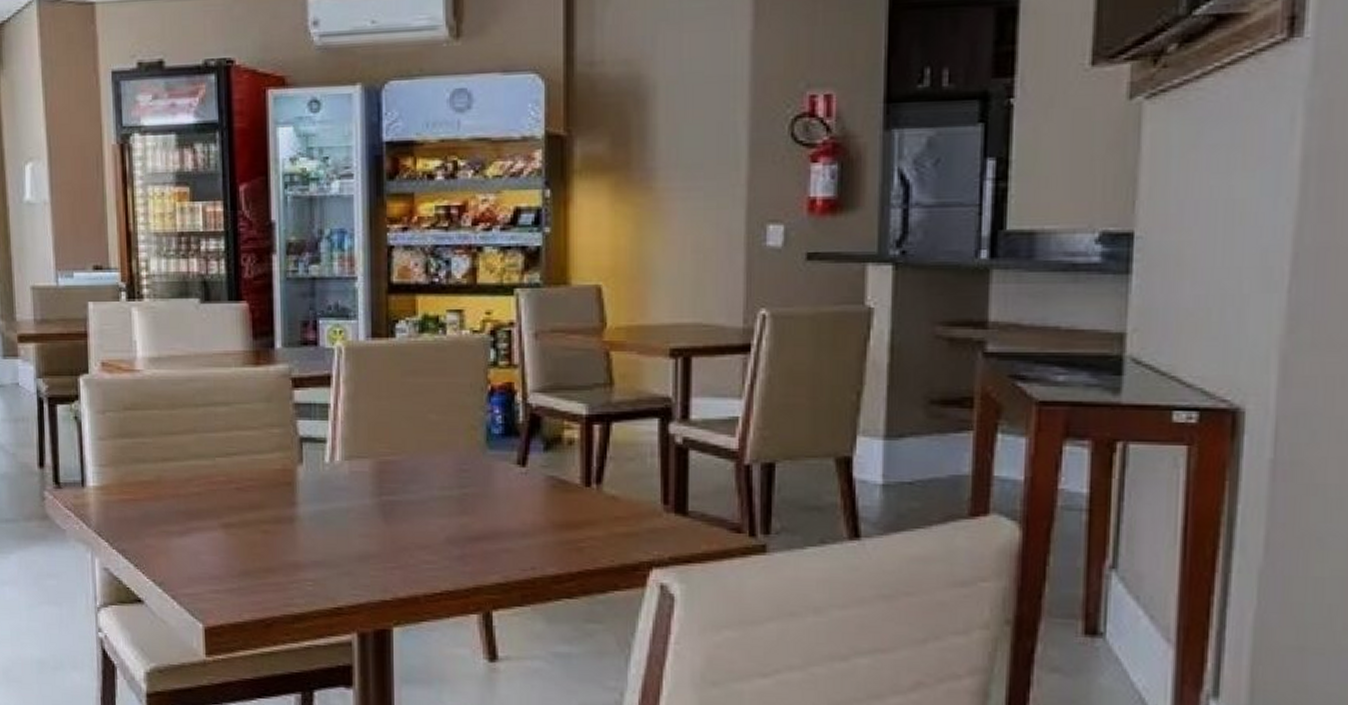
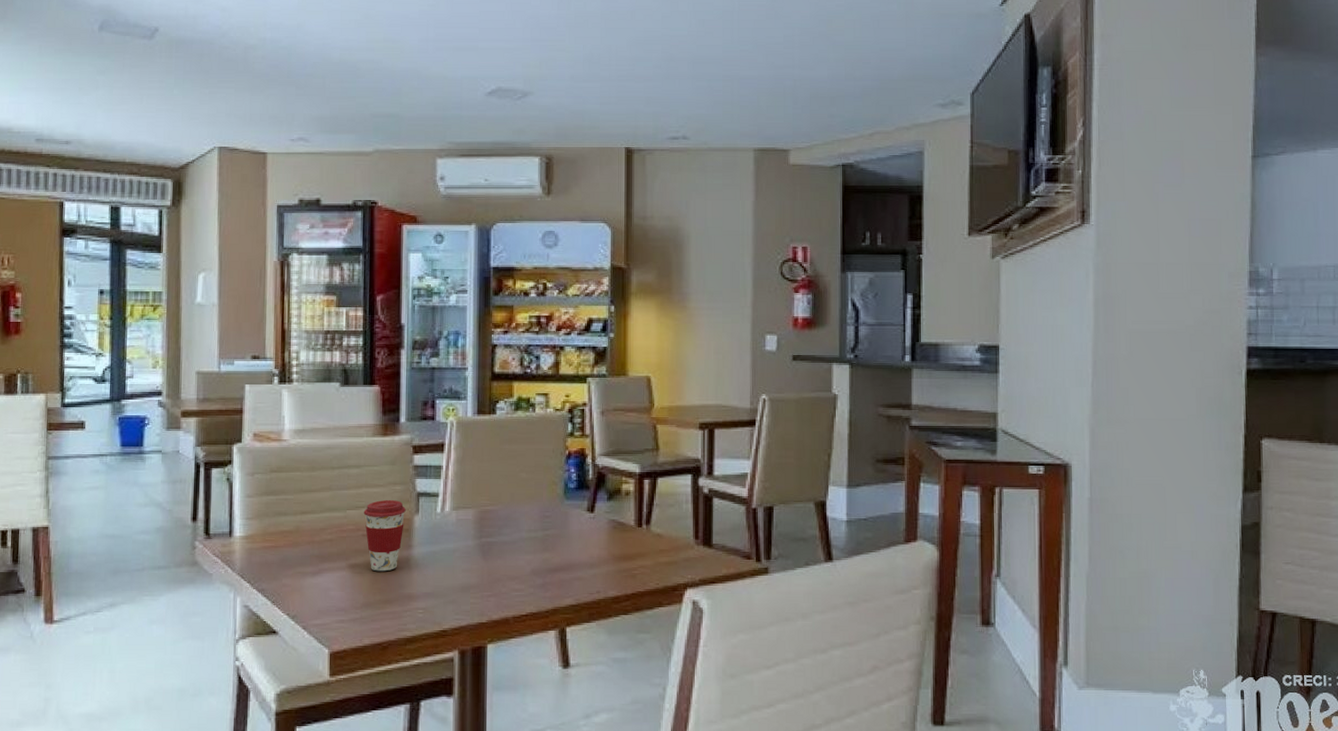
coffee cup: none [235,445,287,534] -> present [363,499,406,572]

